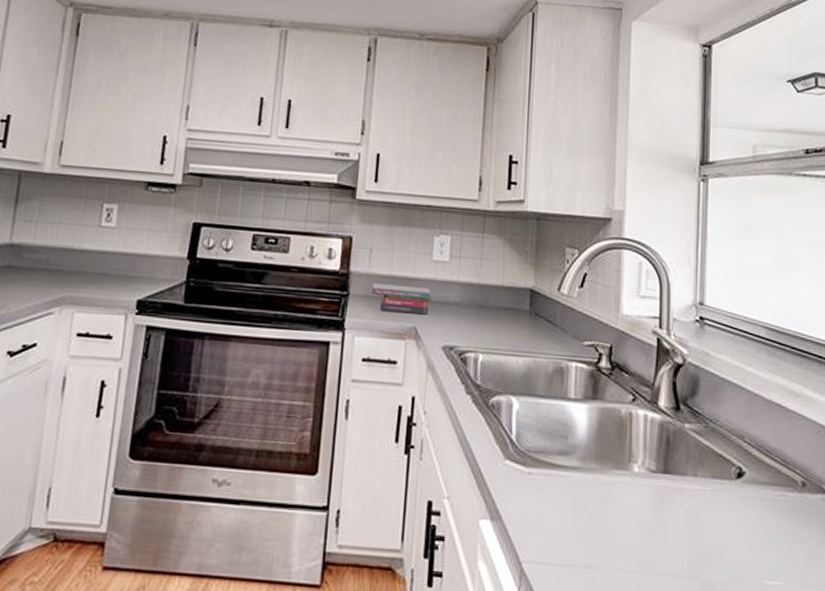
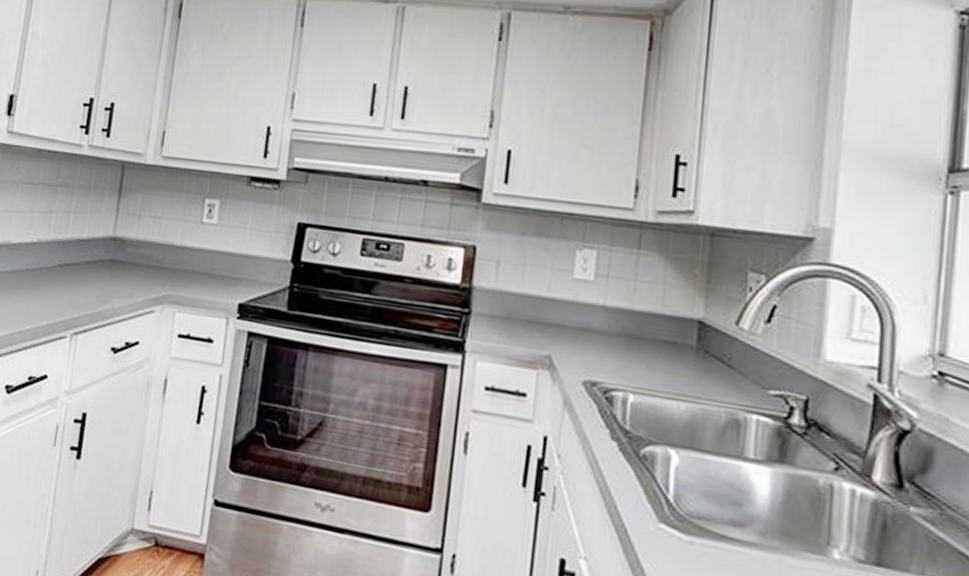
books: present [372,283,431,315] -> none [498,301,571,343]

